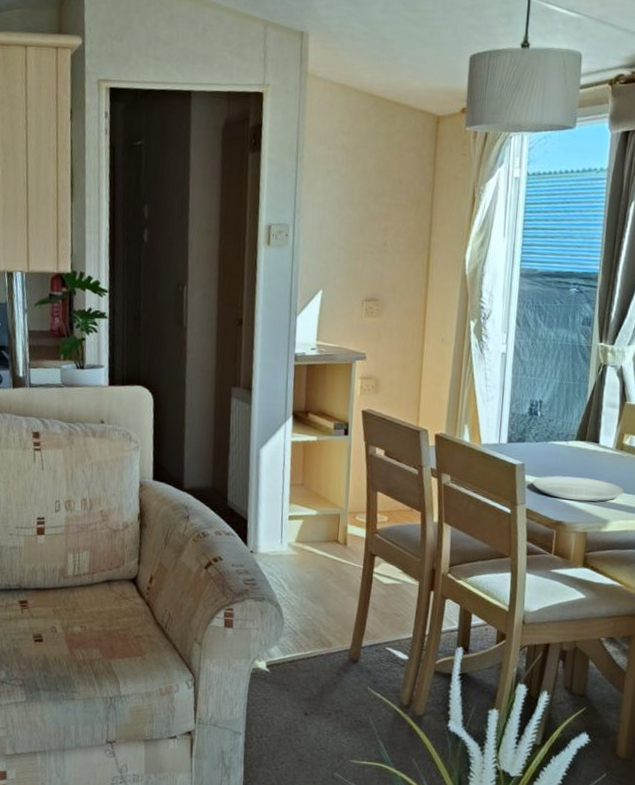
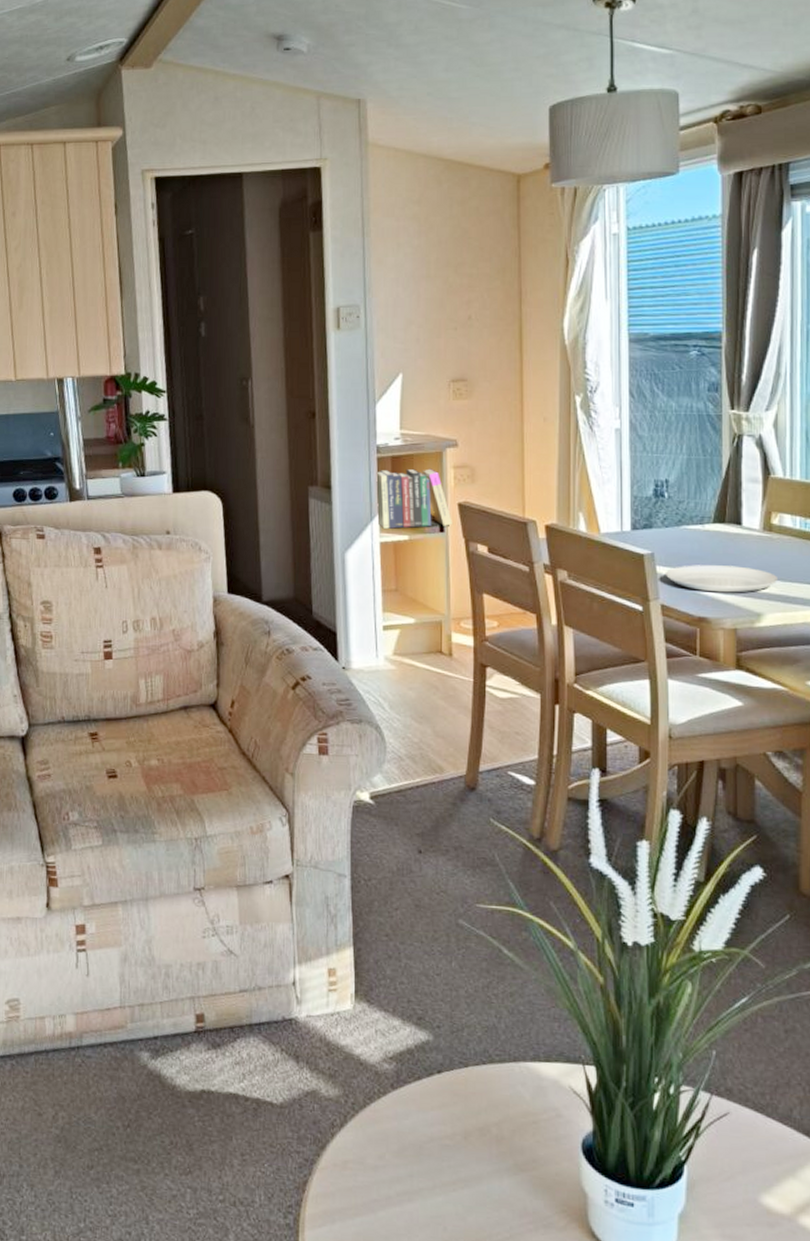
books: none [291,376,356,430] -> present [376,468,452,529]

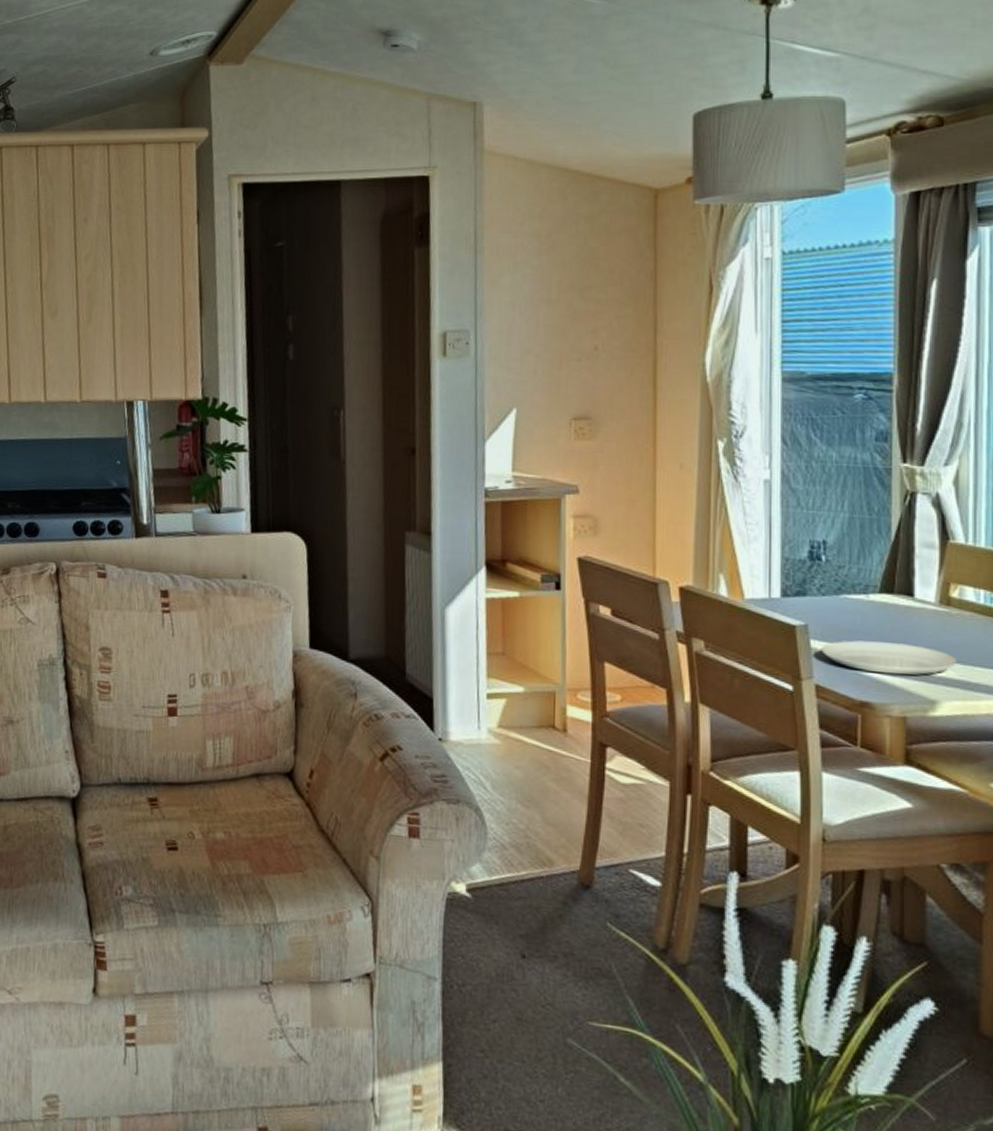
books: present [376,468,452,529] -> none [483,516,570,584]

